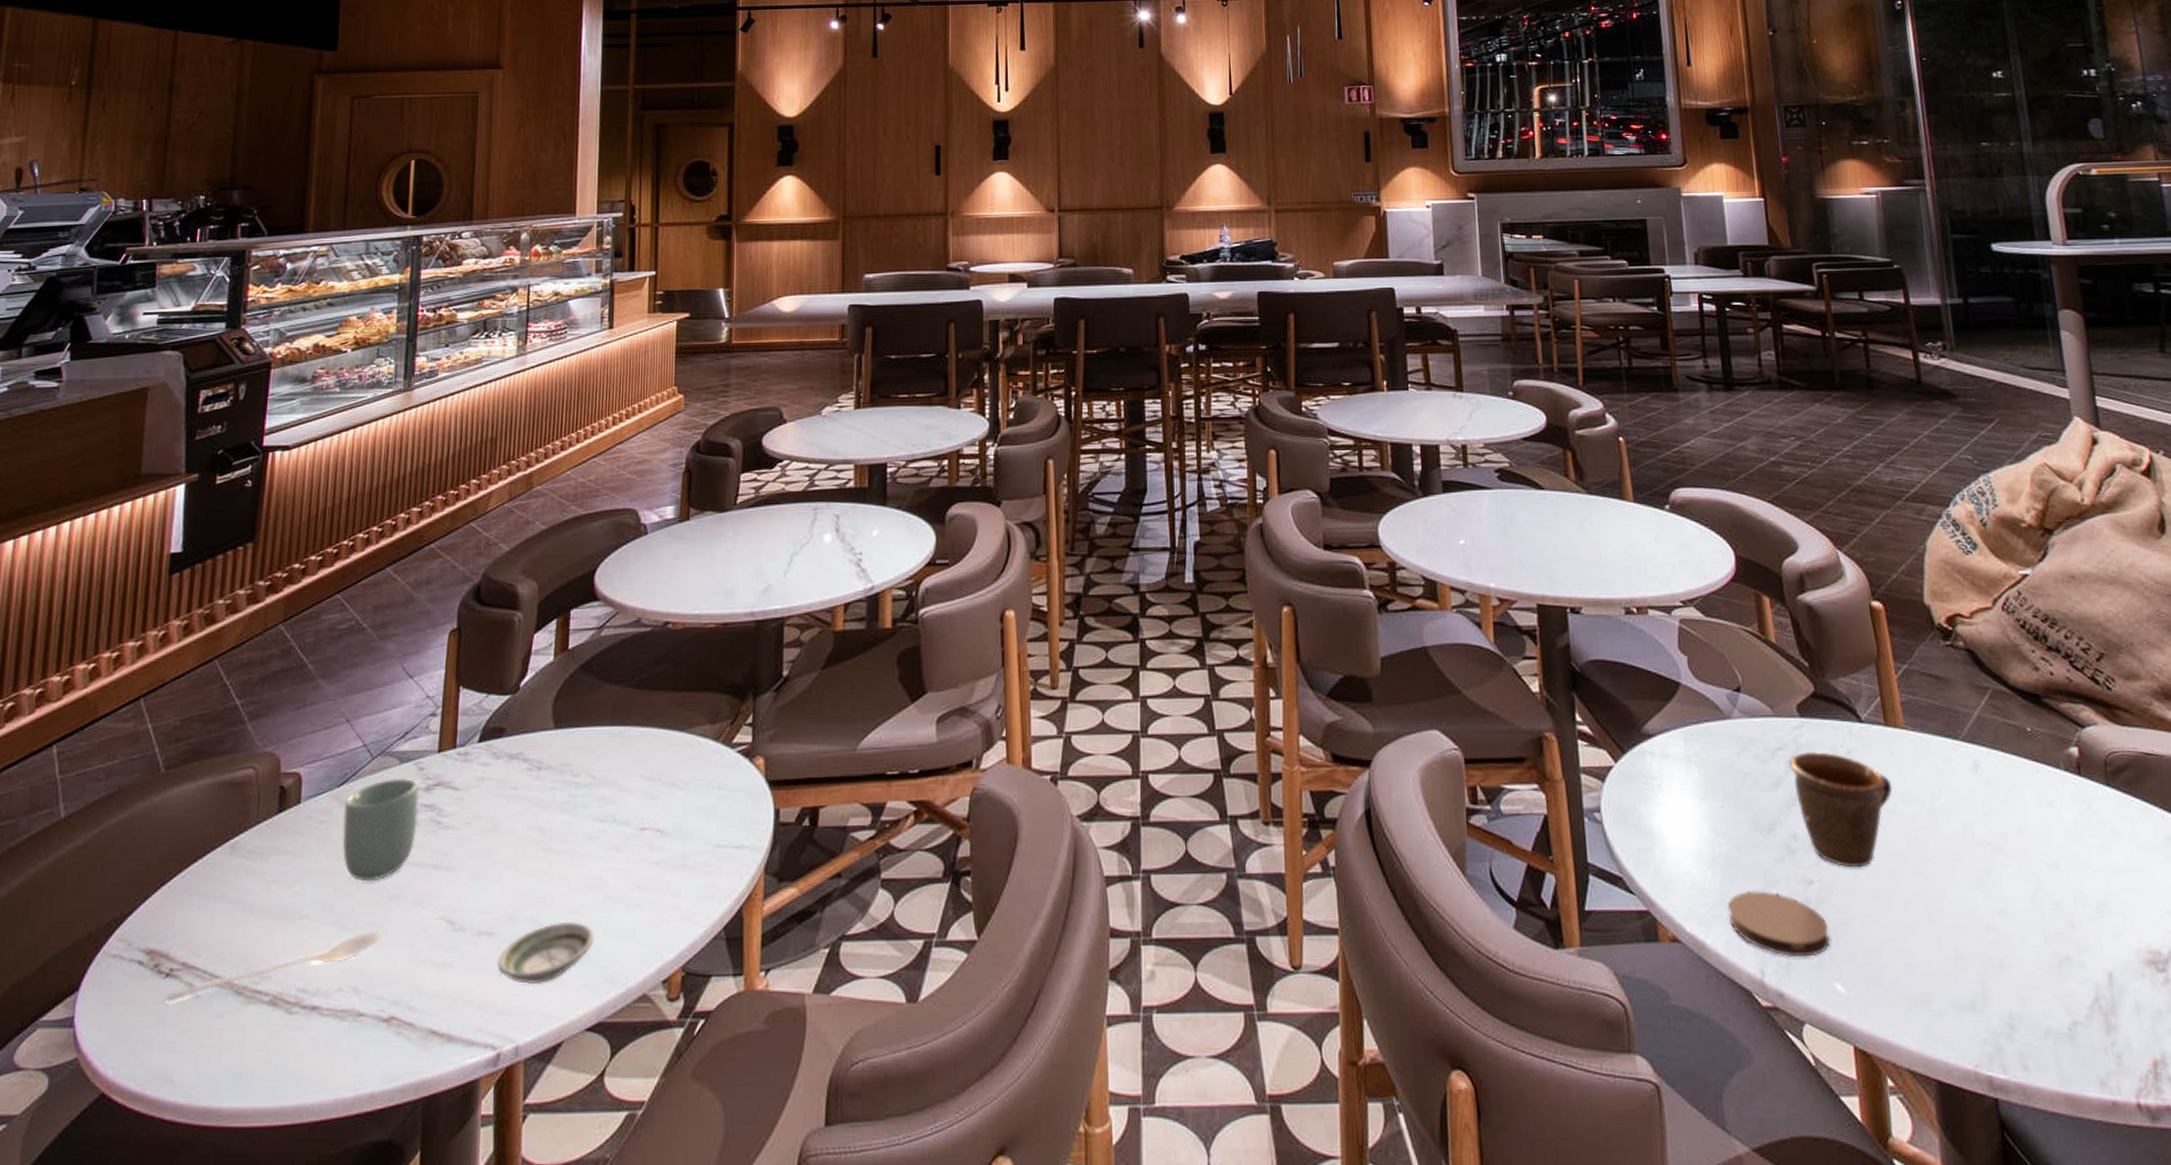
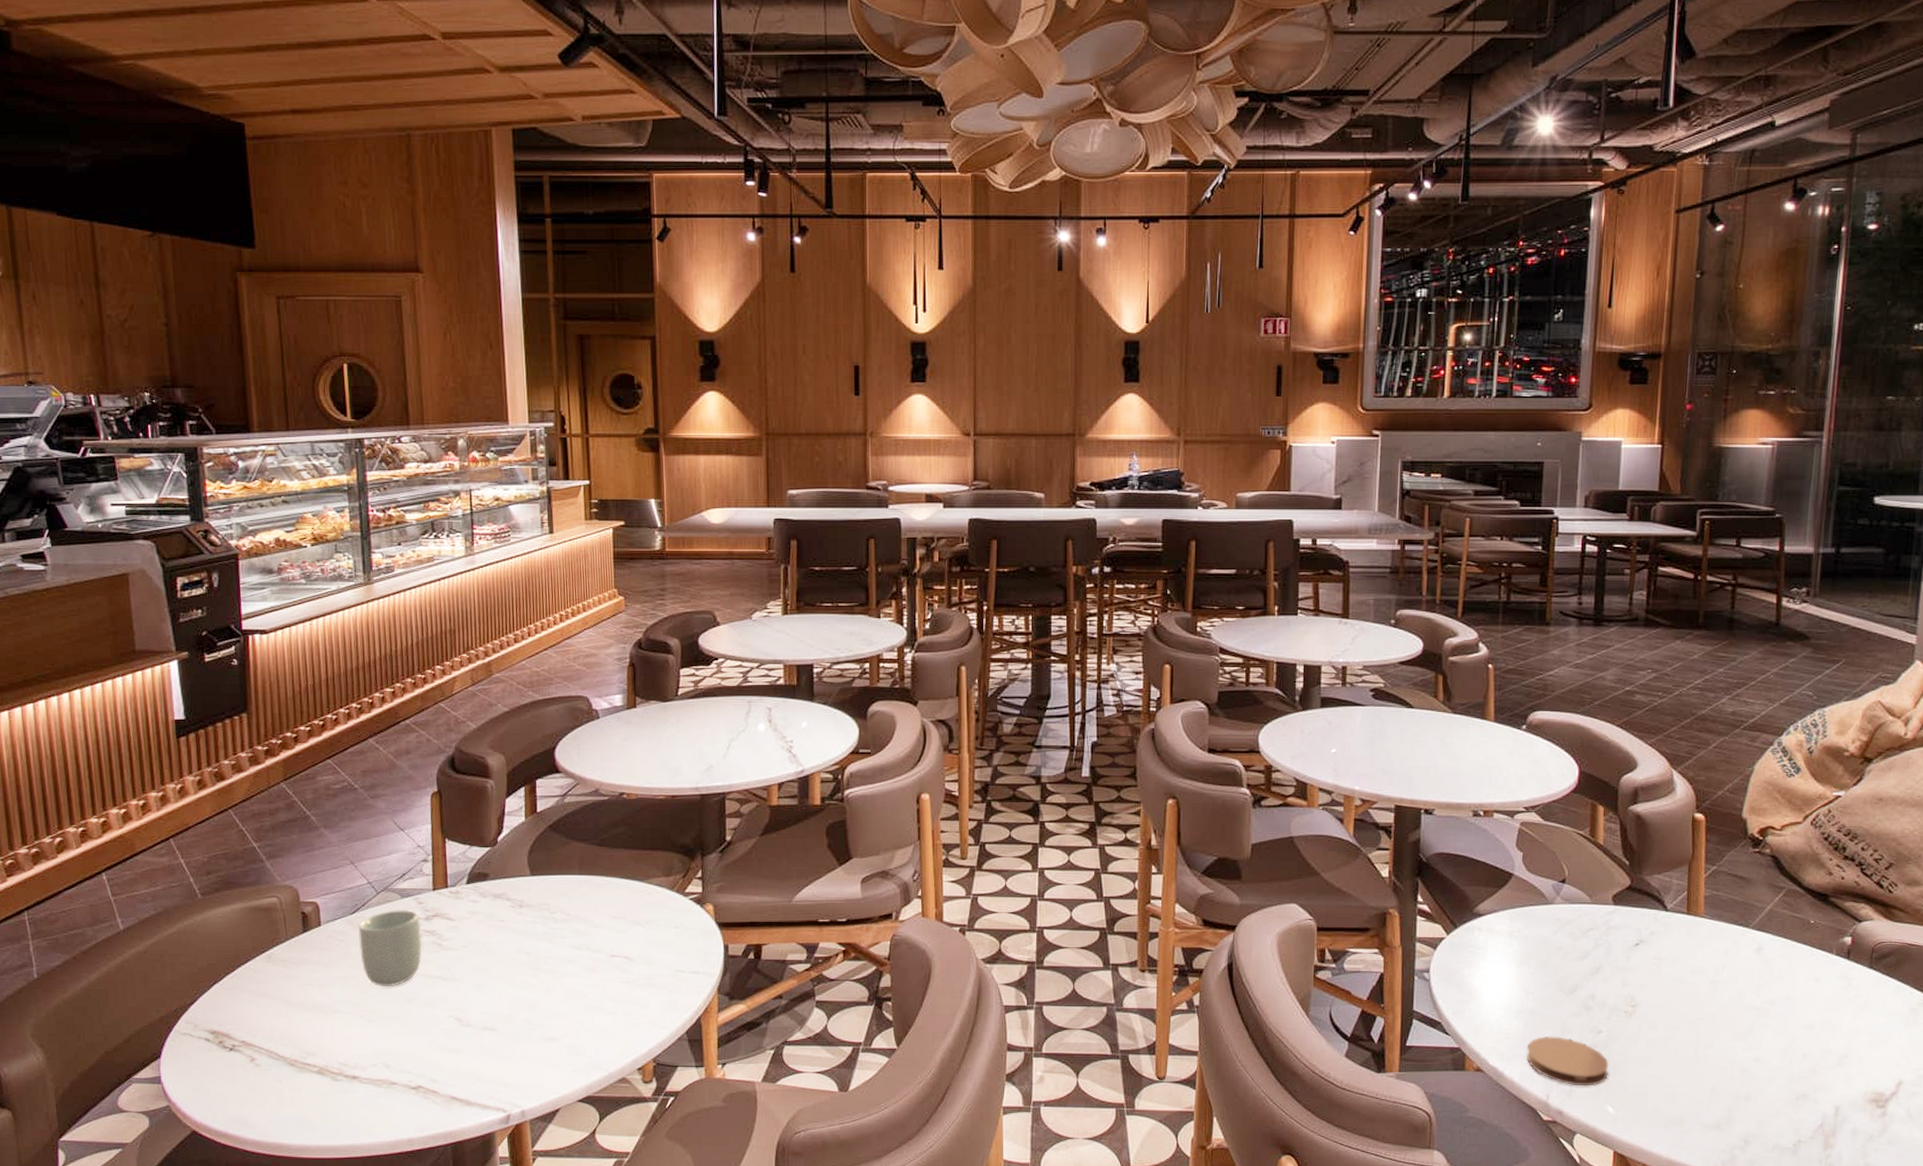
stirrer: present [164,931,382,1003] -> none [231,1024,403,1069]
saucer: present [497,921,595,985] -> none [501,1022,579,1068]
mug: present [1789,750,1893,868] -> none [1598,932,1684,1023]

